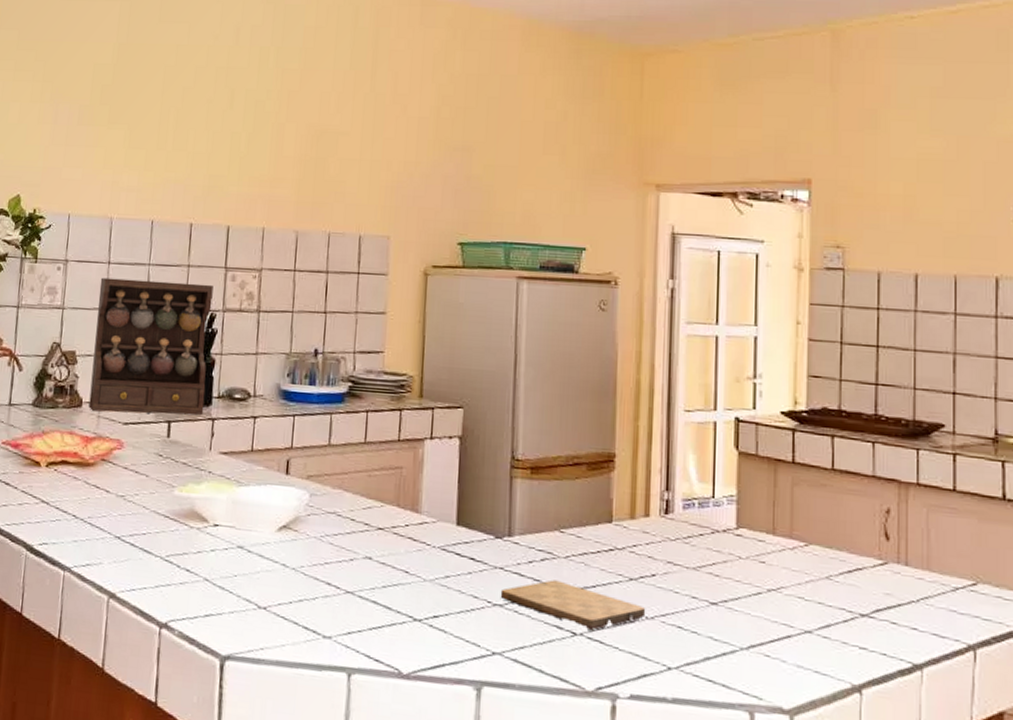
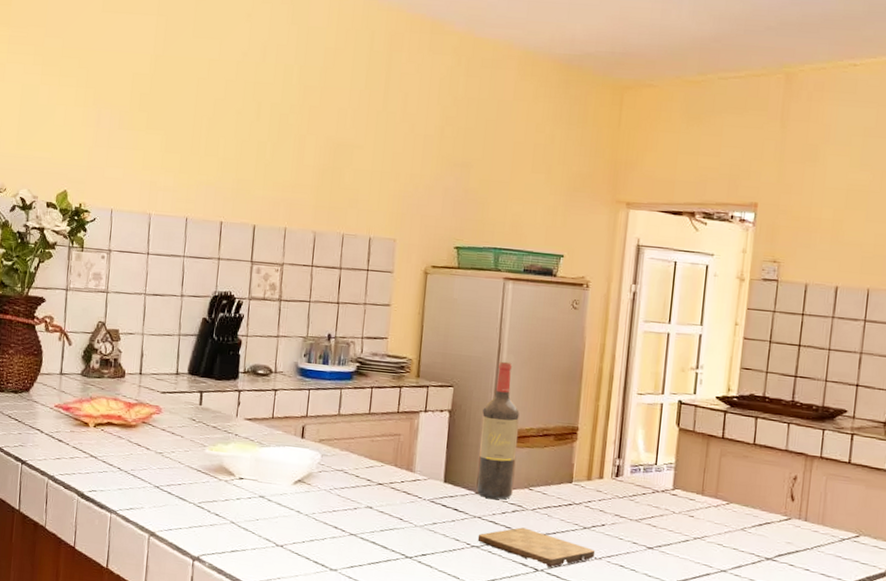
spice rack: present [88,277,213,415] -> none [131,266,241,387]
wine bottle: none [496,375,544,545] -> present [476,361,520,500]

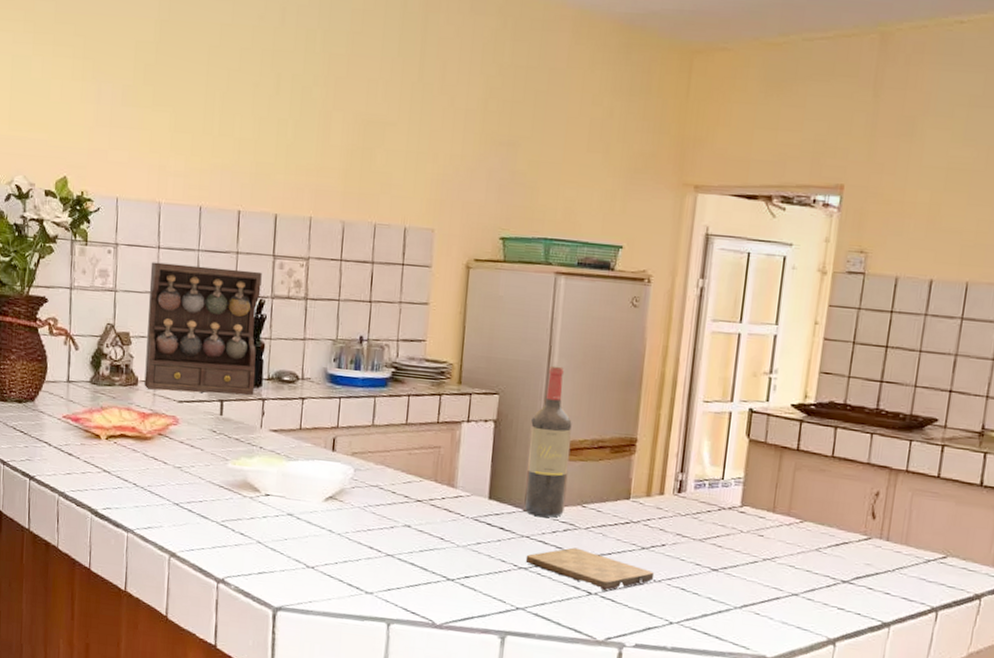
spice rack: none [131,266,241,387] -> present [144,262,262,395]

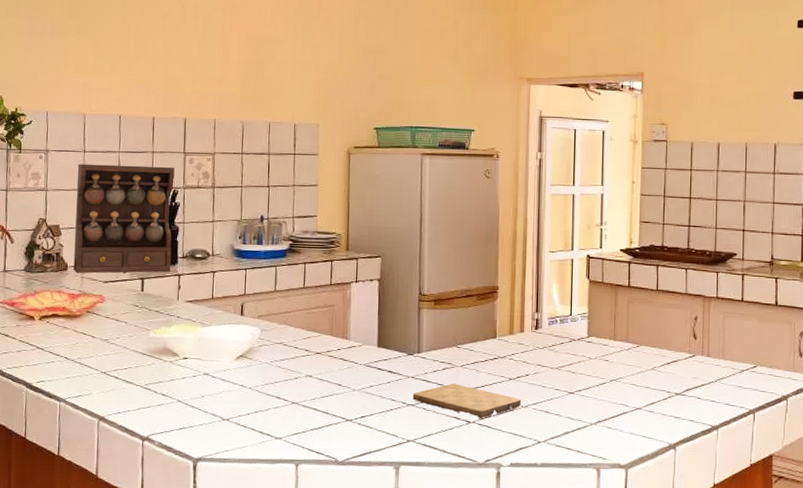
wine bottle: present [524,365,572,518] -> none [408,230,444,359]

